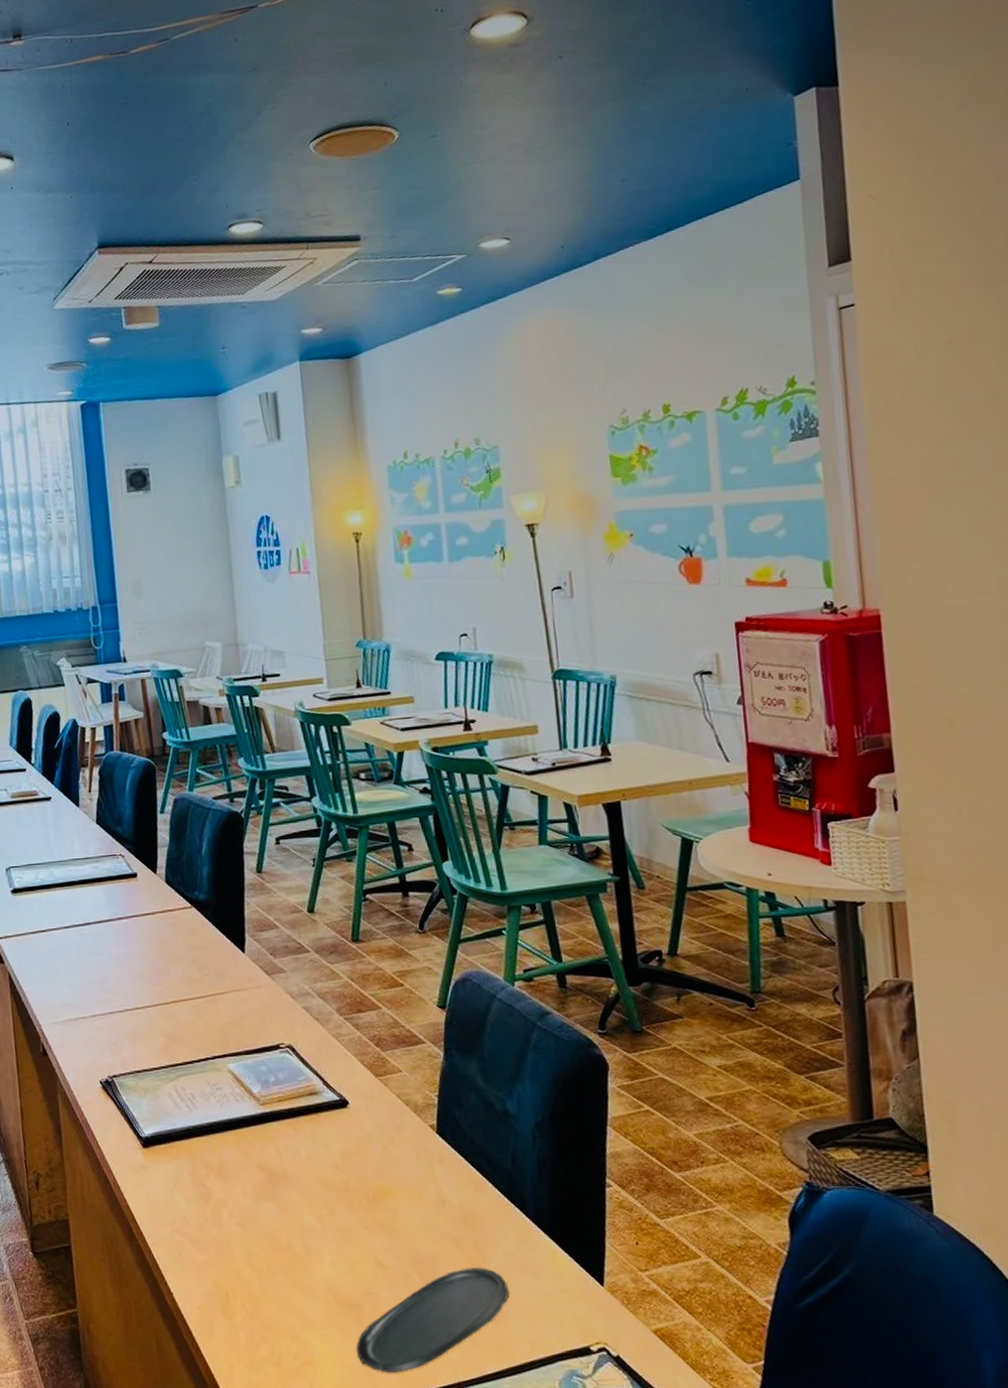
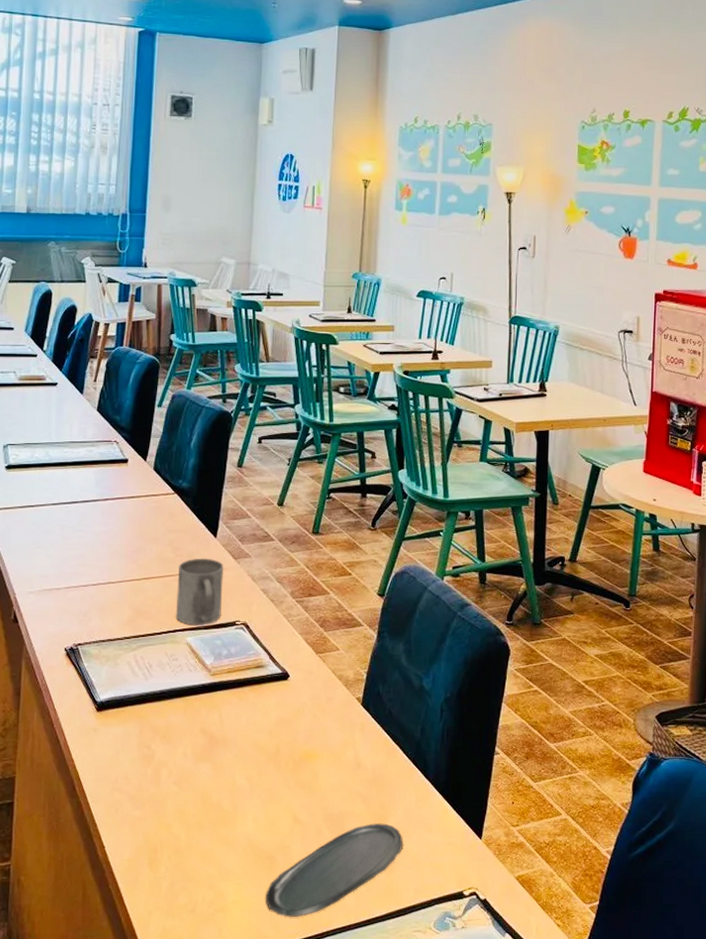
mug: none [208,976,262,1050] -> present [175,558,223,625]

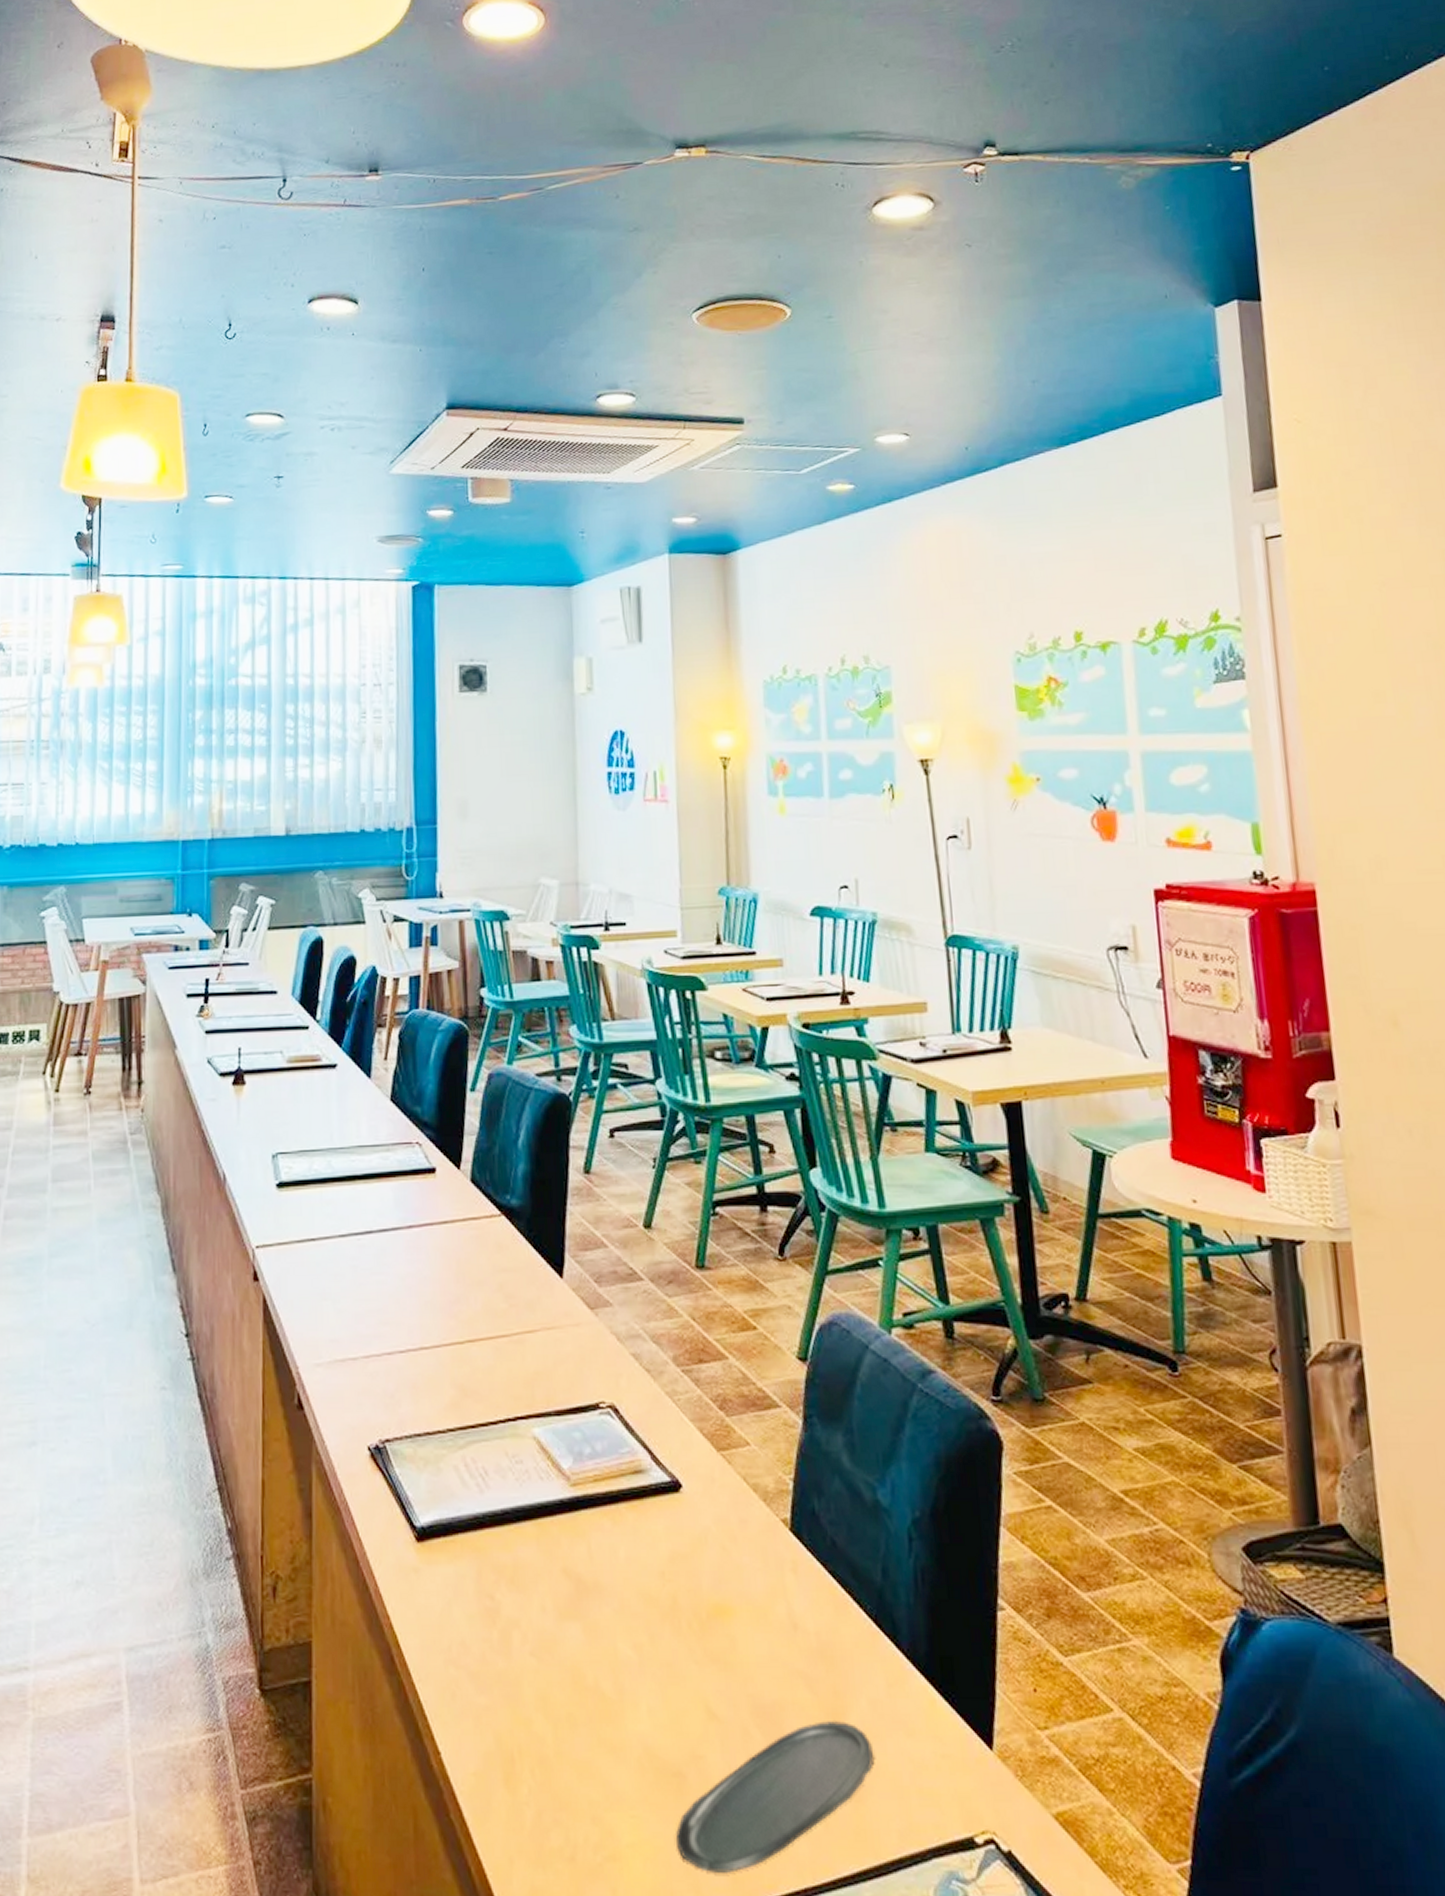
mug: present [175,558,223,625] -> none [514,1308,578,1409]

